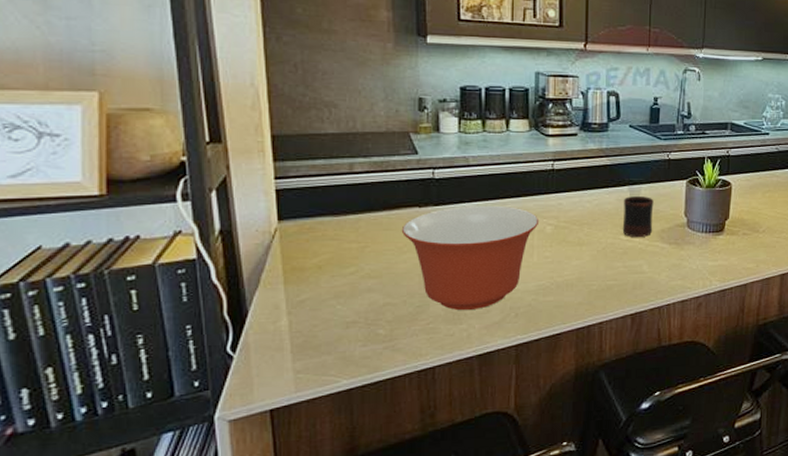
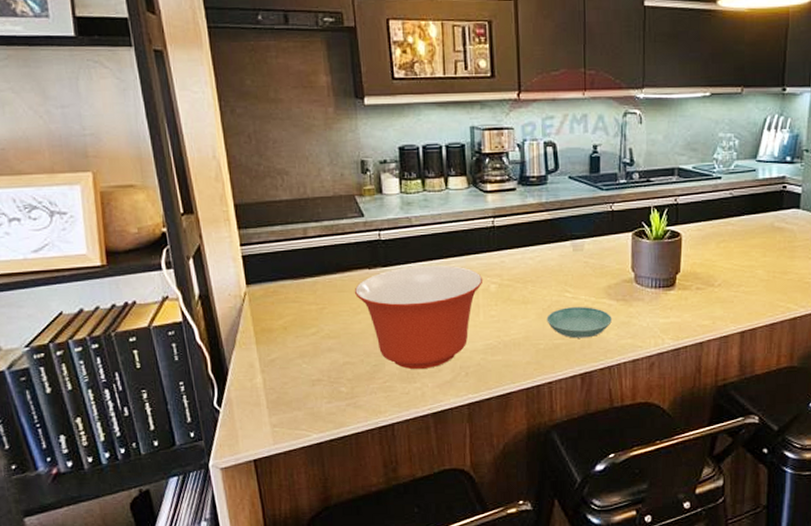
saucer: none [600,249,664,280] -> present [546,307,612,338]
mug: present [622,195,654,238] -> none [566,250,598,295]

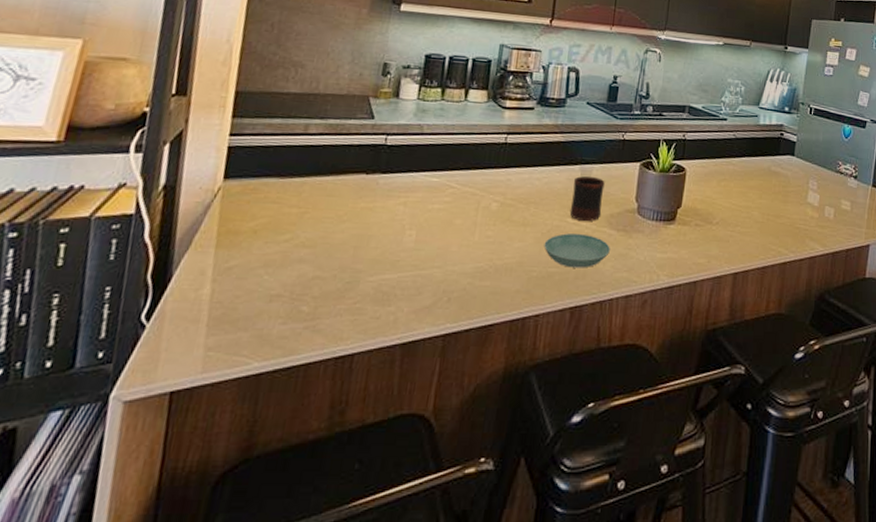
mixing bowl: present [354,265,483,369] -> none [344,175,486,290]
mug: none [566,250,598,295] -> present [569,175,605,222]

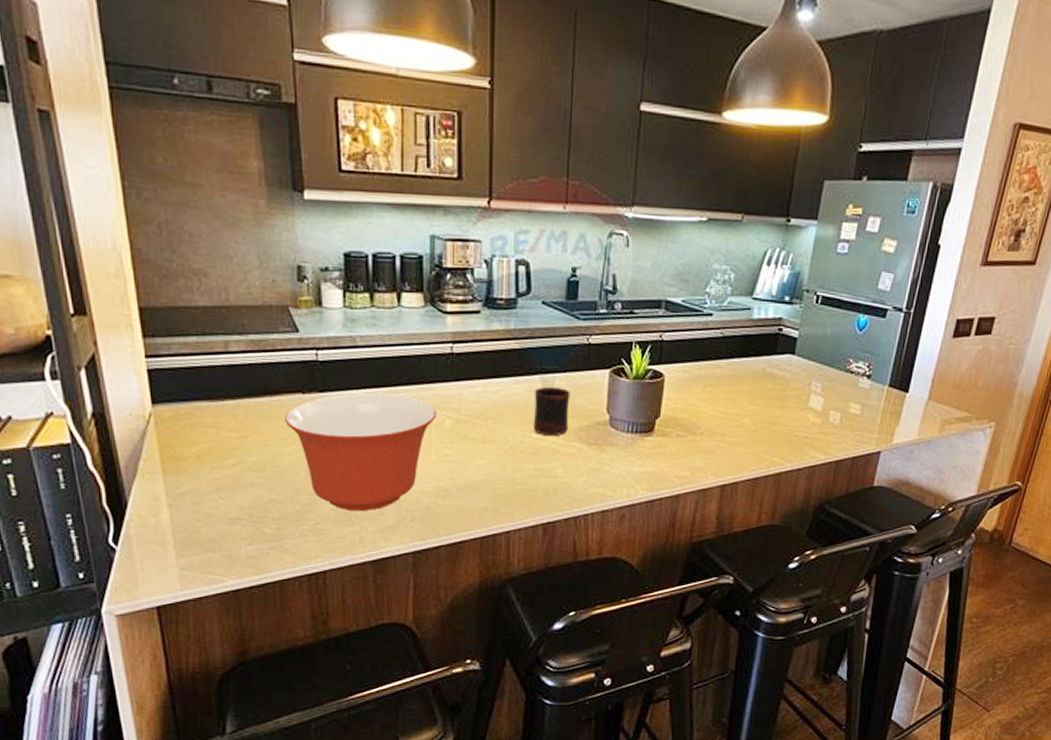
mixing bowl: none [344,175,486,290] -> present [284,393,438,510]
saucer: present [544,233,610,268] -> none [508,449,581,485]

